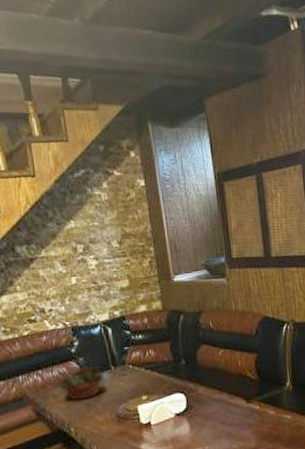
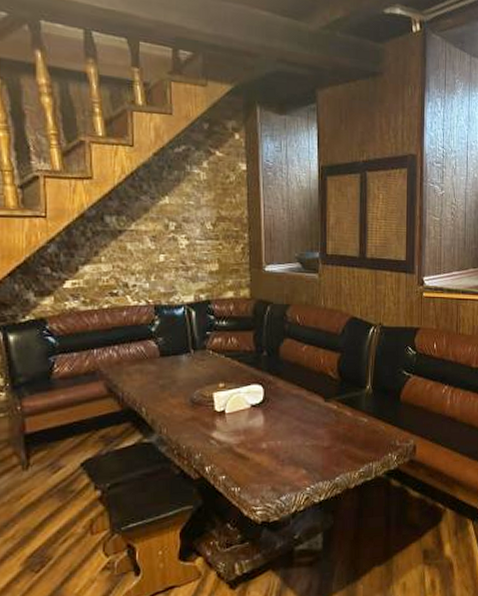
succulent planter: present [56,365,104,401] -> none [131,346,182,381]

